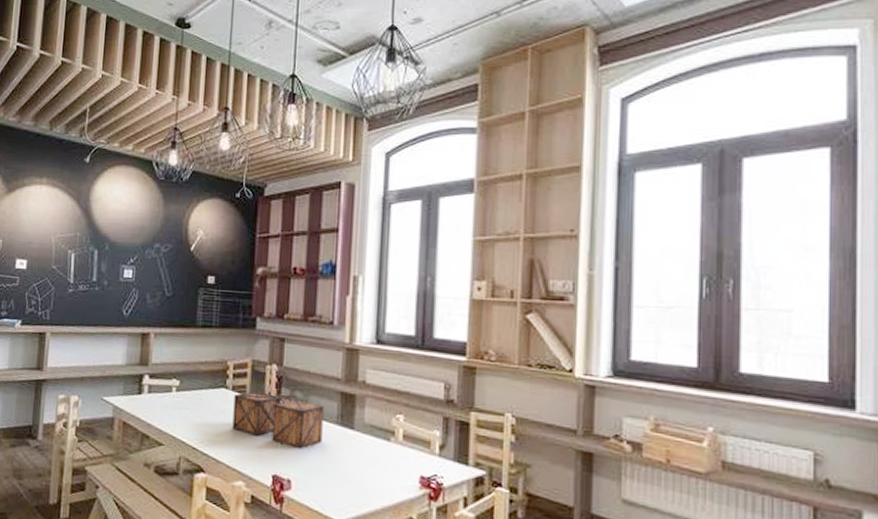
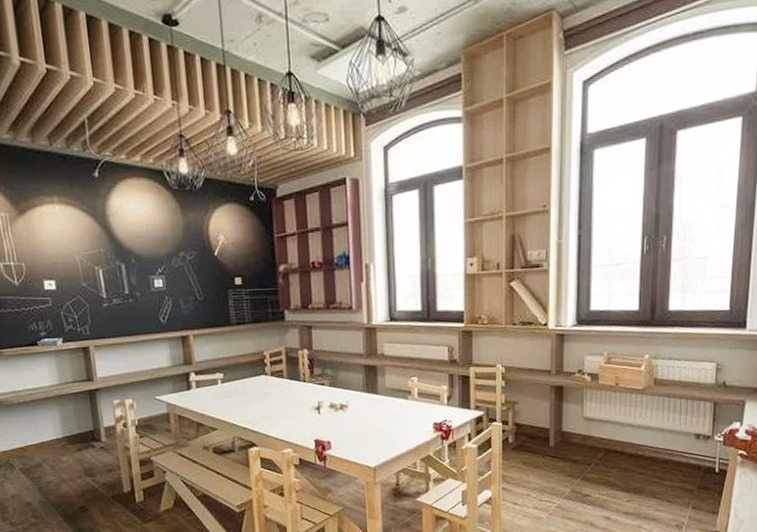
wooden box: present [232,391,324,449] -> none [274,374,353,416]

